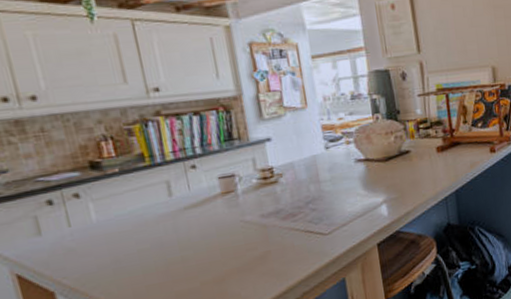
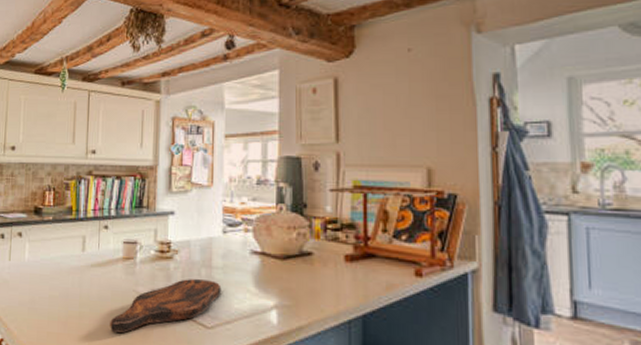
cutting board: none [221,193,333,264] -> present [110,279,222,334]

